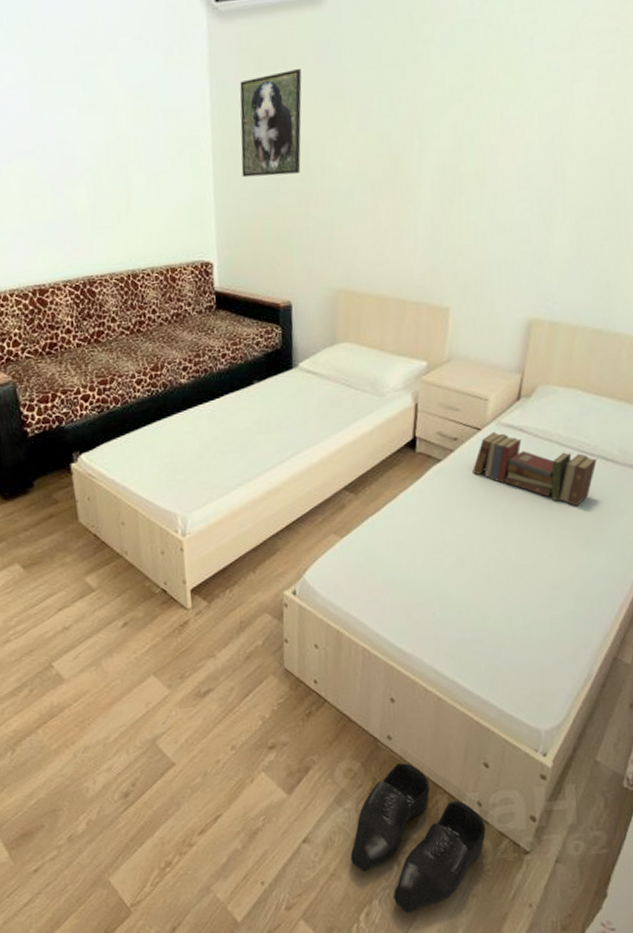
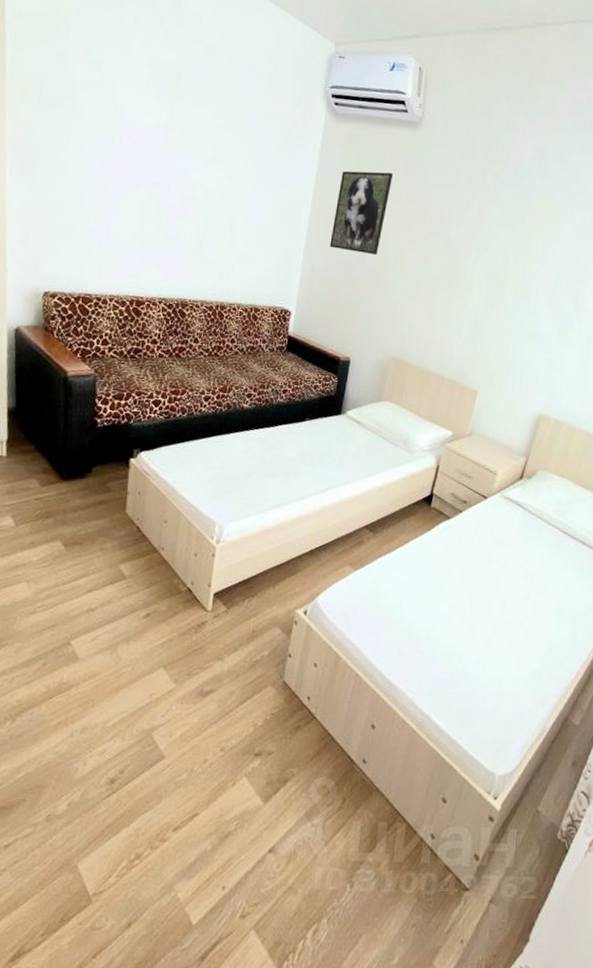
shoe: present [350,763,486,914] -> none [309,787,435,936]
book: present [473,431,597,506] -> none [475,501,576,578]

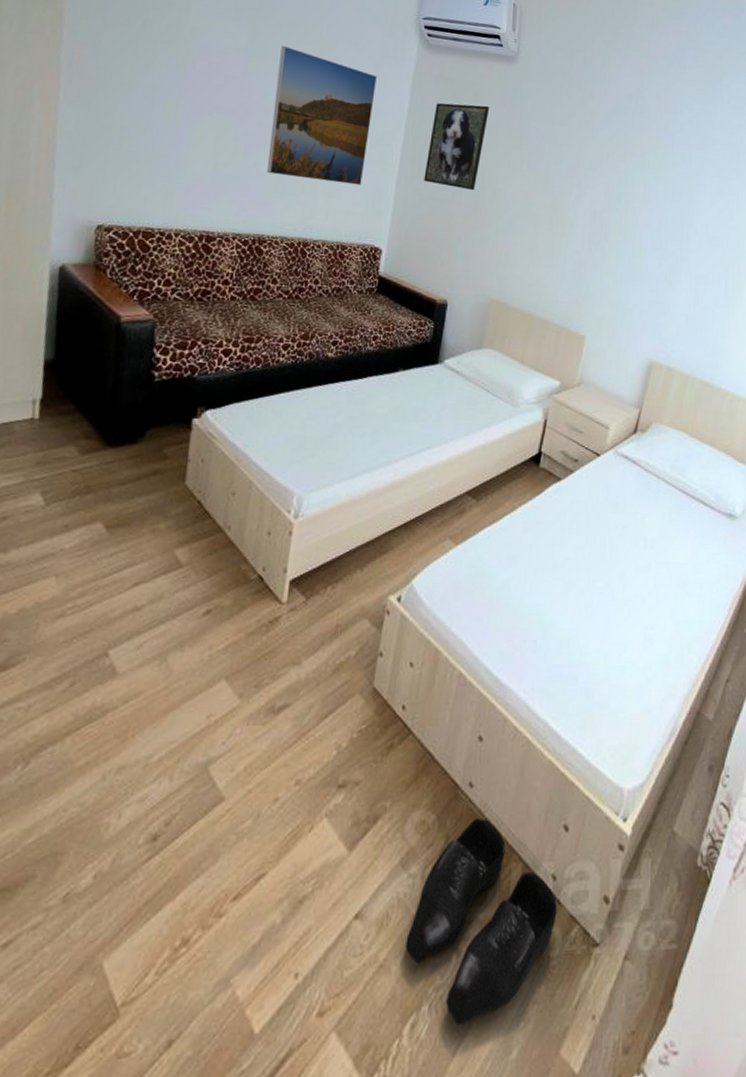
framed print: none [188,120,287,253] -> present [267,45,377,186]
shoe: none [309,787,435,936] -> present [405,819,558,1026]

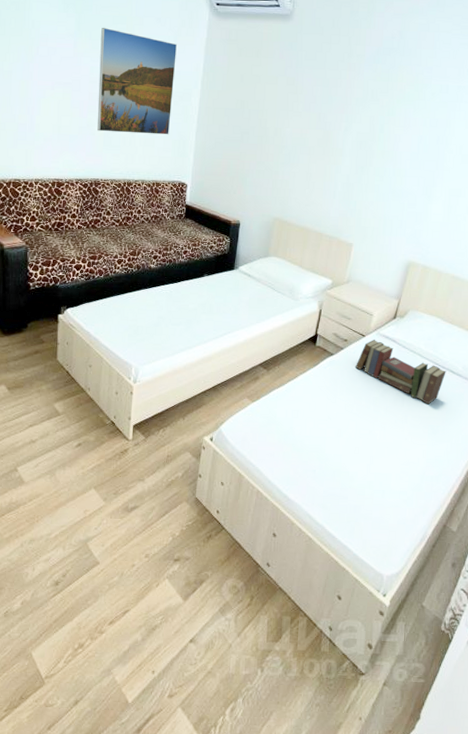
shoe: present [405,819,558,1026] -> none [225,587,333,713]
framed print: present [423,102,490,191] -> none [218,59,270,132]
book: none [588,459,696,545] -> present [356,339,446,404]

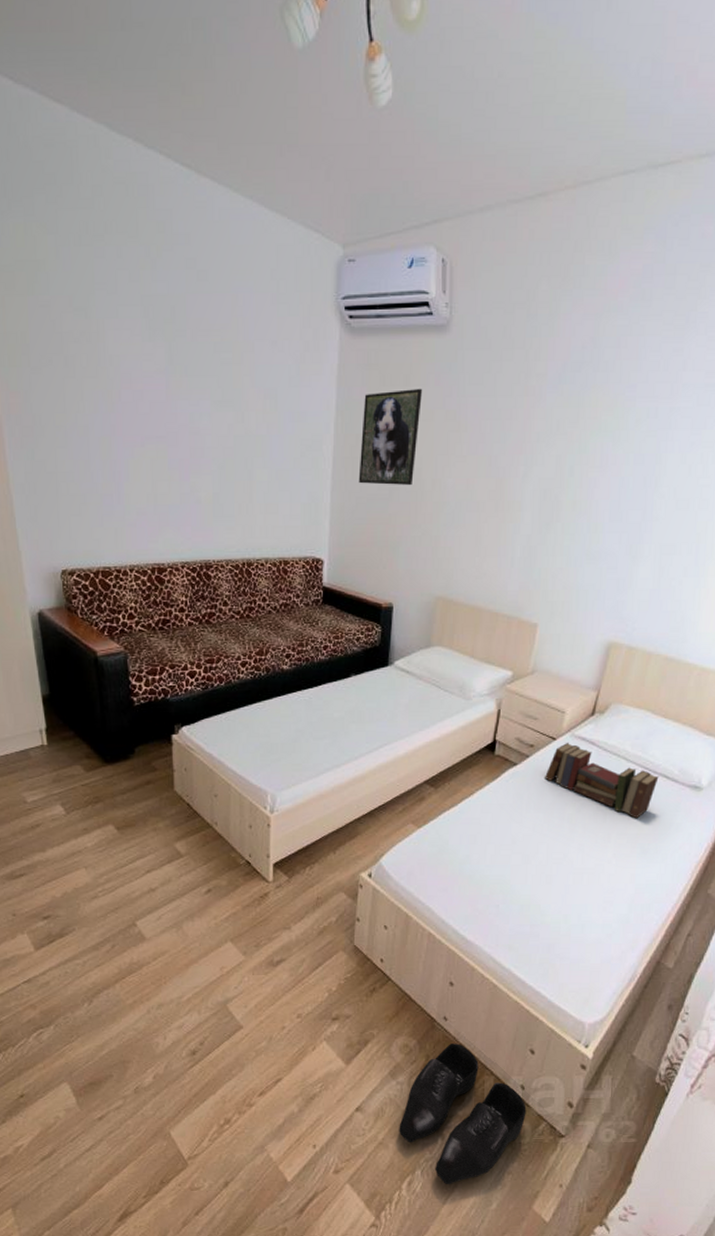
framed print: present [97,27,177,135] -> none [200,358,300,498]
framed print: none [218,59,270,132] -> present [358,388,423,486]
shoe: none [225,587,333,713] -> present [399,1044,526,1185]

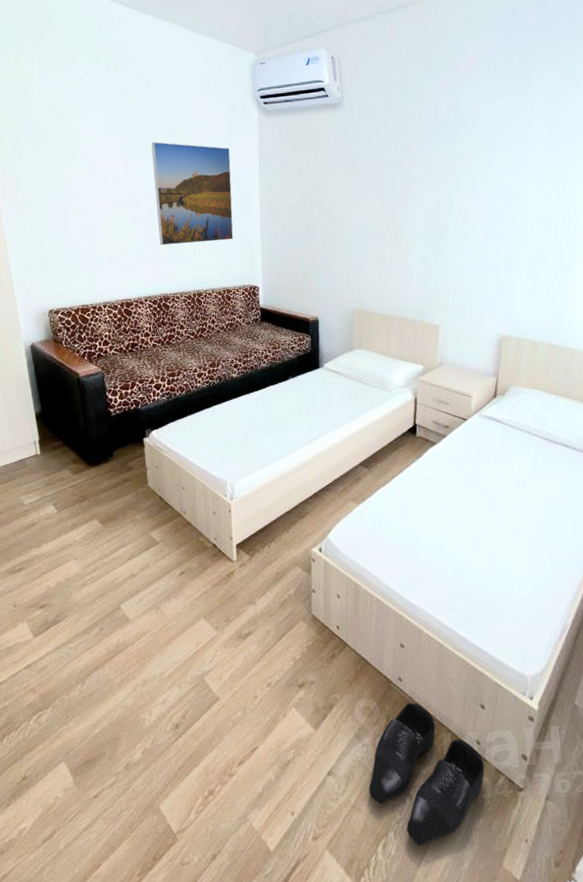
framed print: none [200,358,300,498] -> present [151,141,234,246]
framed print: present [358,388,423,486] -> none [281,150,327,226]
book: present [545,742,659,818] -> none [461,421,559,483]

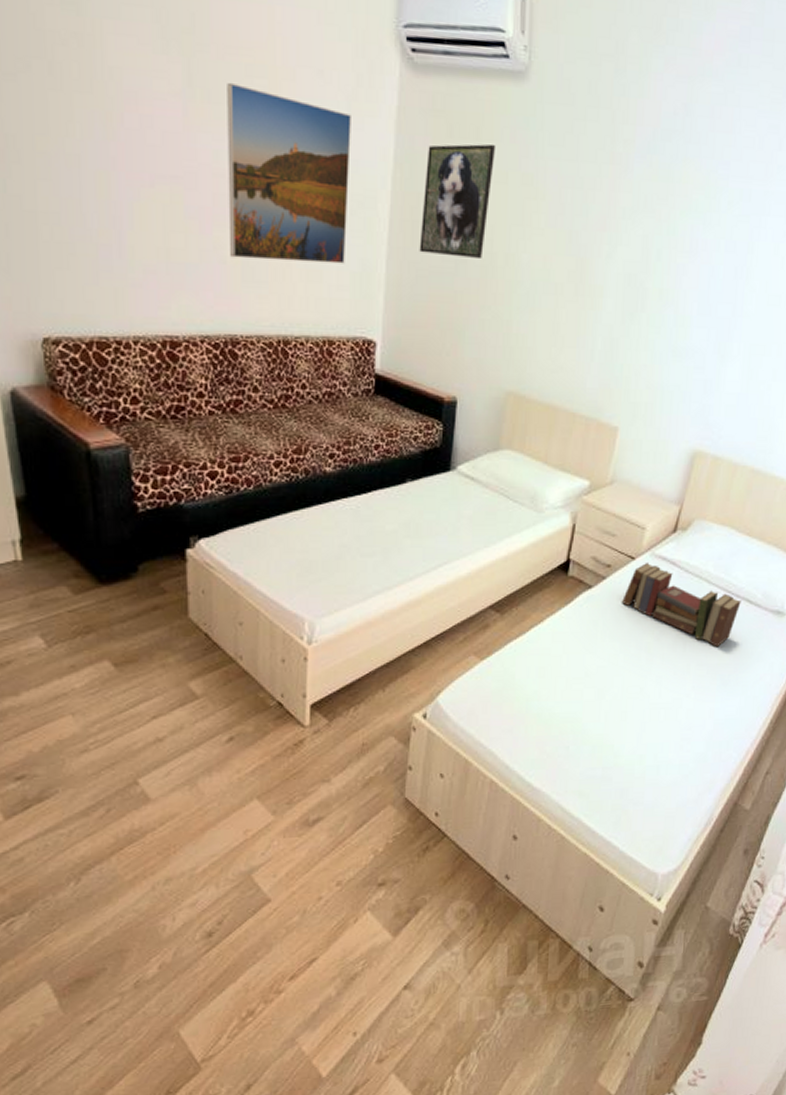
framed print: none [281,150,327,226] -> present [419,143,497,260]
shoe: present [368,703,485,846] -> none [452,905,594,1065]
book: none [461,421,559,483] -> present [622,562,741,646]

